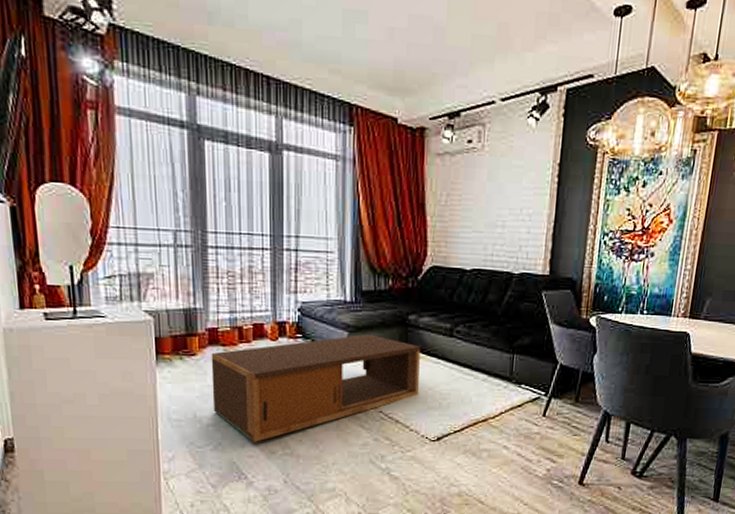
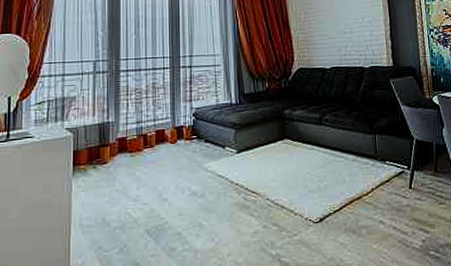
coffee table: present [211,334,420,442] -> none [120,130,299,241]

